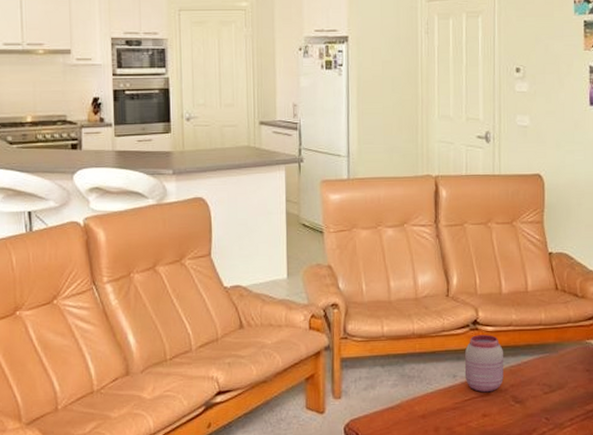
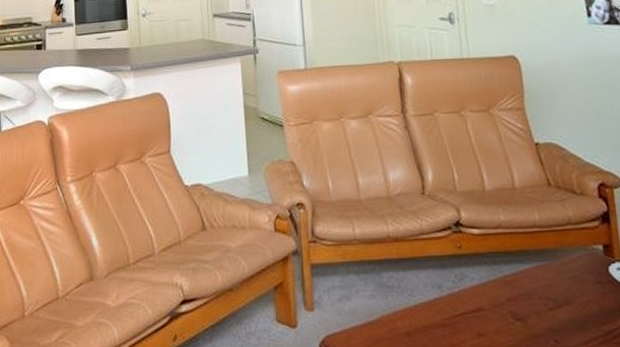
jar: present [464,334,504,393] -> none [449,238,498,307]

